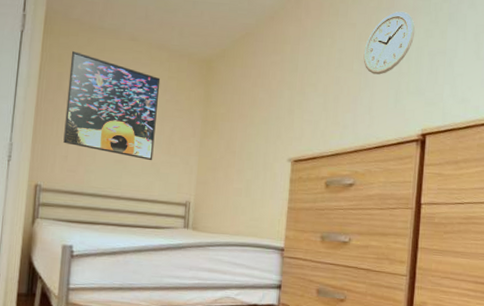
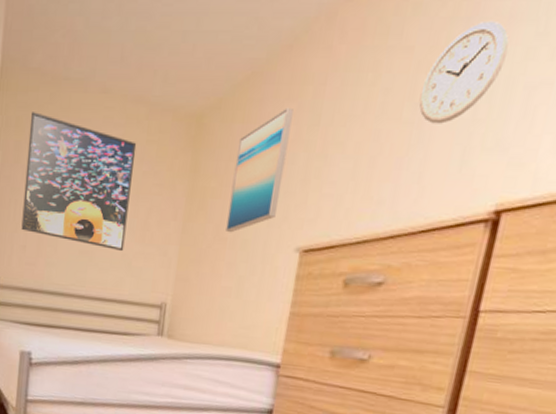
wall art: none [234,58,278,147] -> present [226,107,293,233]

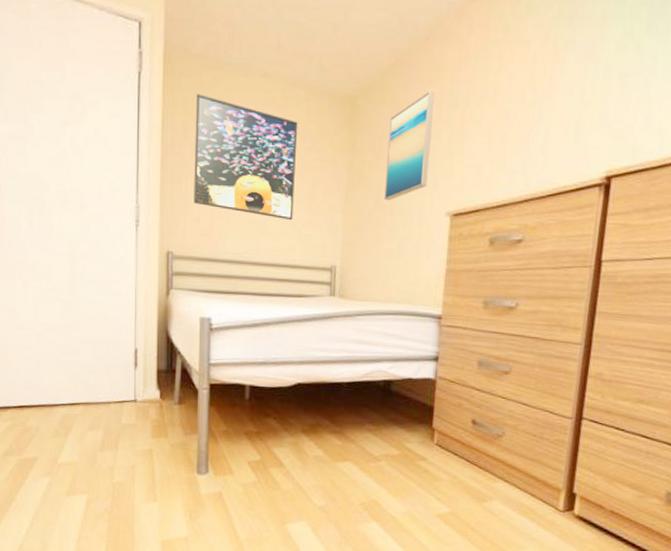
wall clock: present [418,20,509,124] -> none [537,20,604,105]

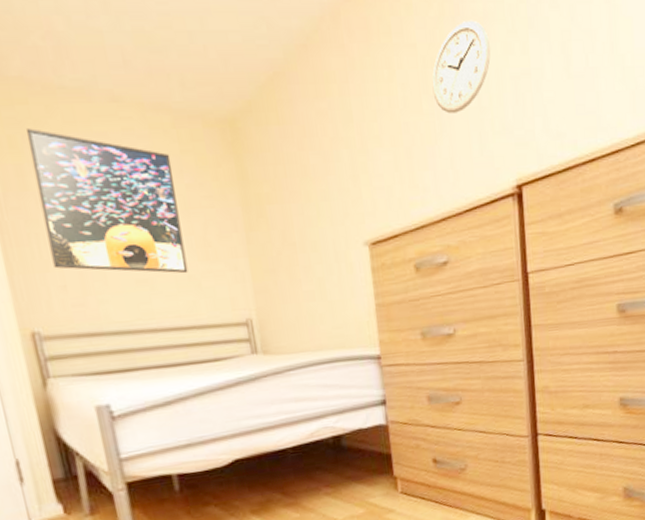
wall art: present [384,90,435,201] -> none [279,106,337,237]
wall clock: none [537,20,604,105] -> present [432,20,491,114]

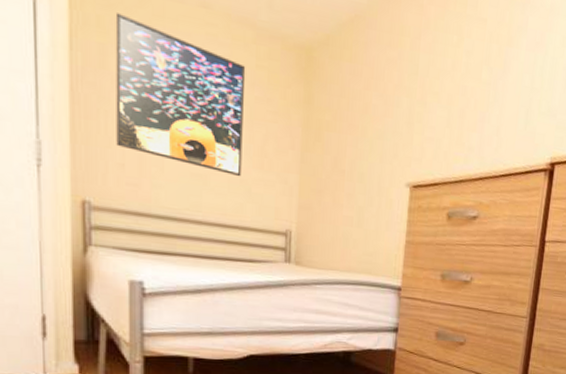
wall clock: present [432,20,491,114] -> none [493,9,552,88]

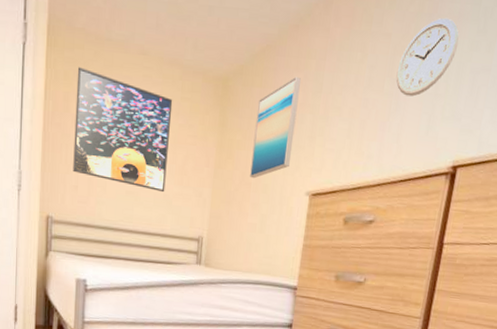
wall art: none [343,54,395,166] -> present [250,76,301,179]
wall clock: none [493,9,552,88] -> present [396,17,459,97]

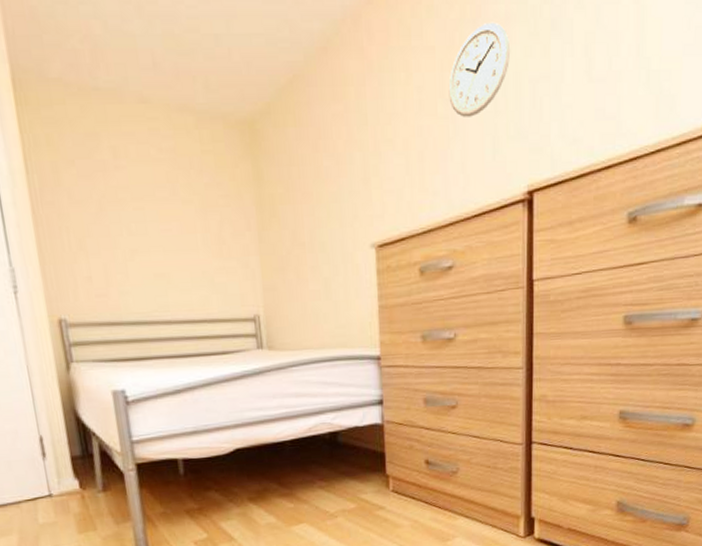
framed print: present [73,67,173,193] -> none [62,128,203,269]
wall art: present [250,76,301,179] -> none [295,109,346,237]

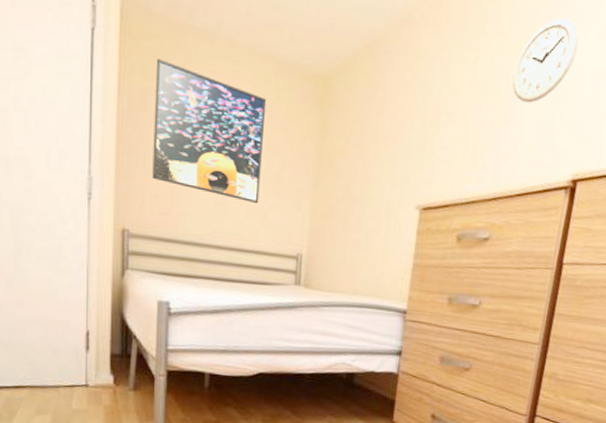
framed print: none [62,128,203,269] -> present [152,59,267,204]

